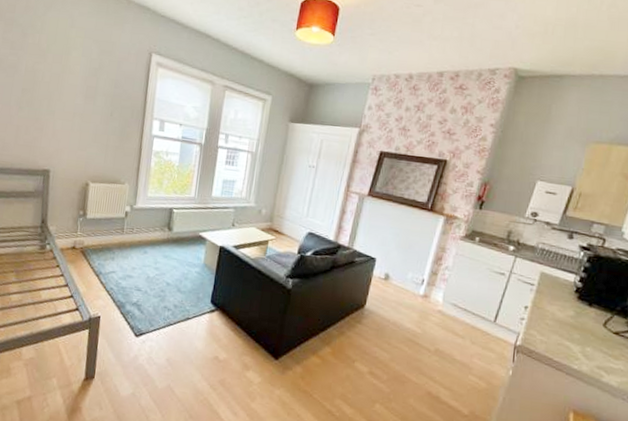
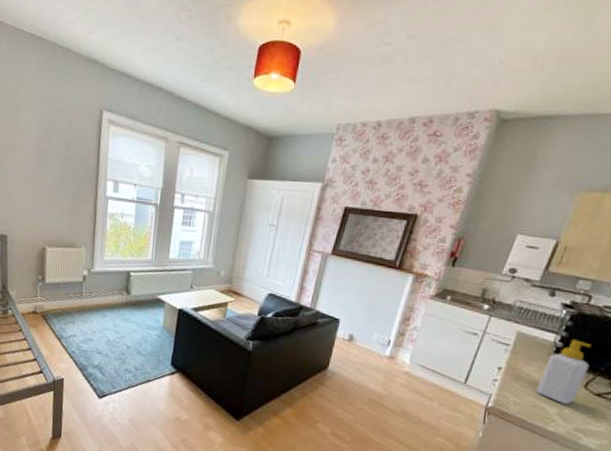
soap bottle: none [560,280,607,343] -> present [536,339,591,404]

